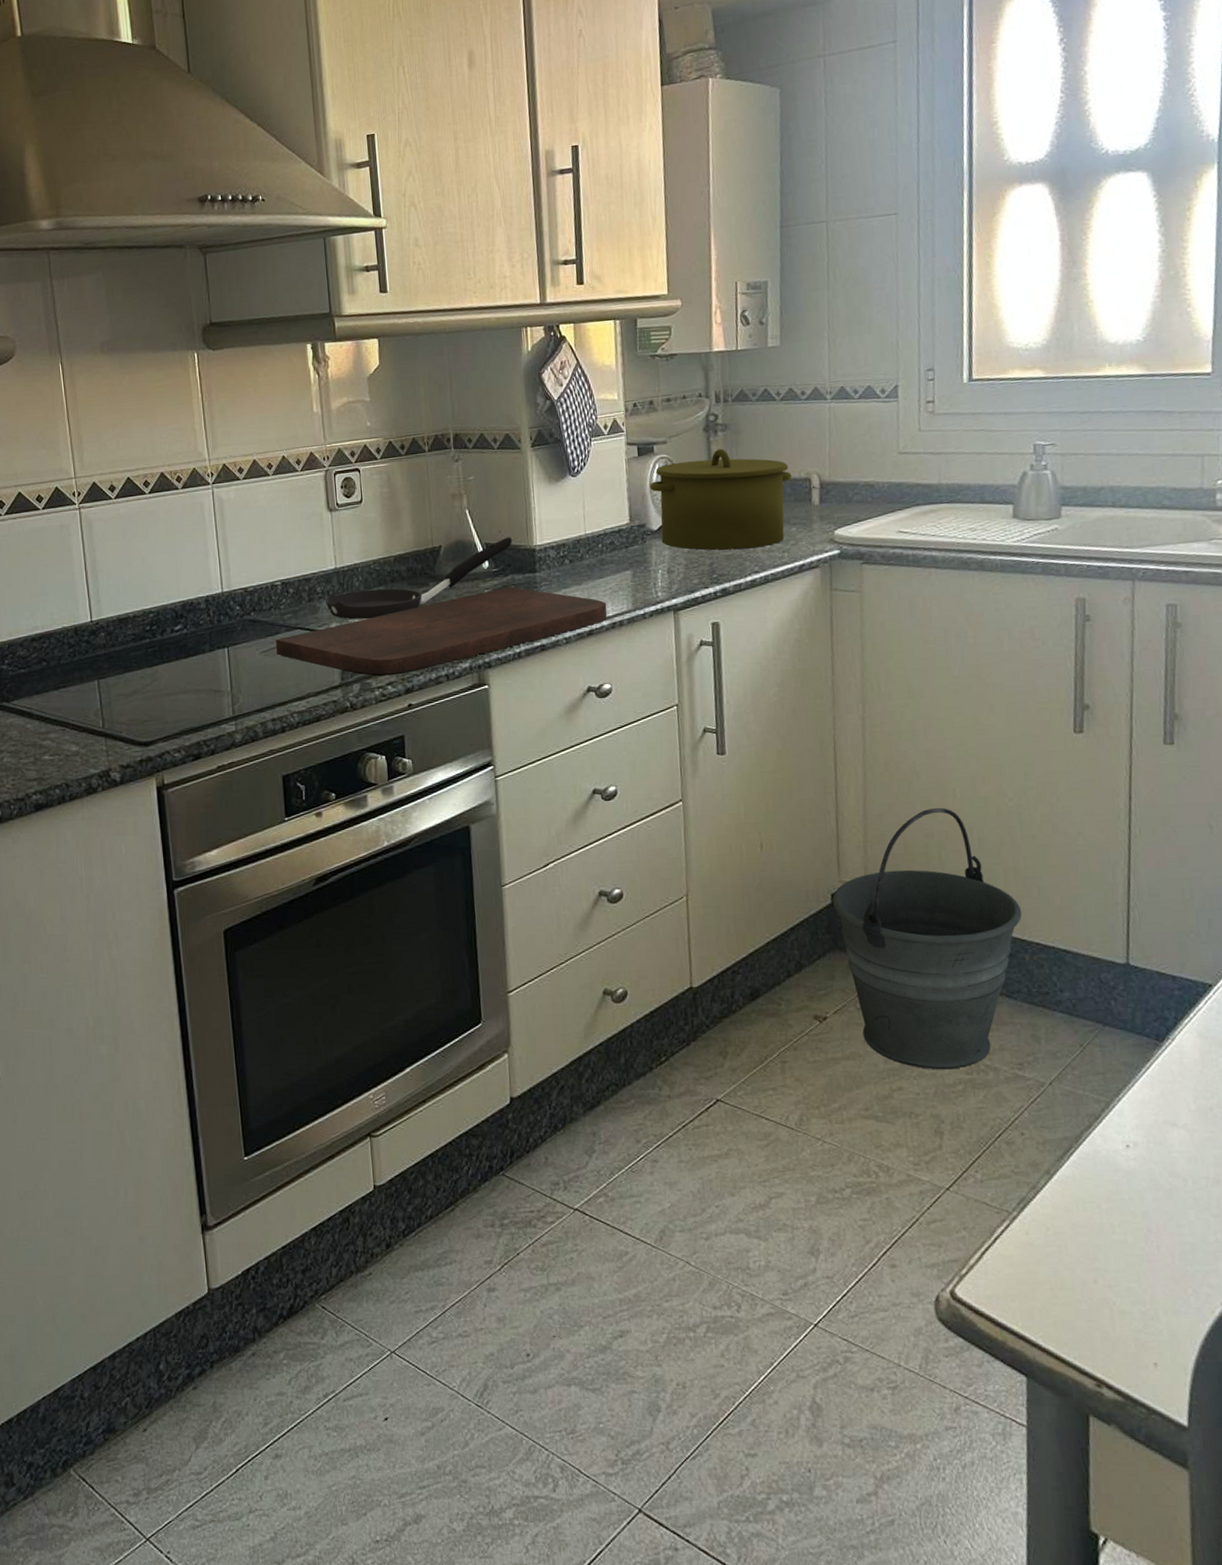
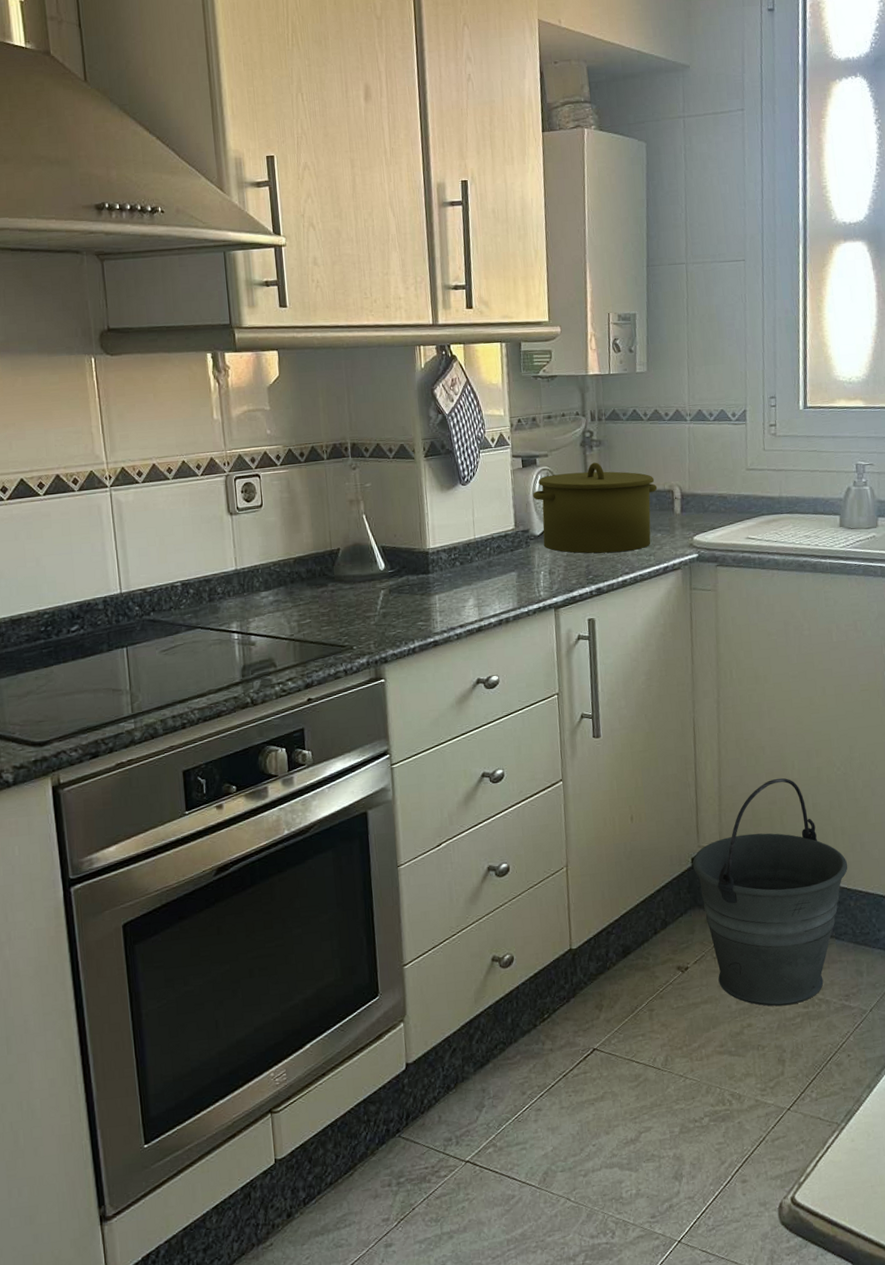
cutting board: present [275,586,608,677] -> none [175,586,495,673]
frying pan: present [326,537,512,620] -> none [226,540,407,619]

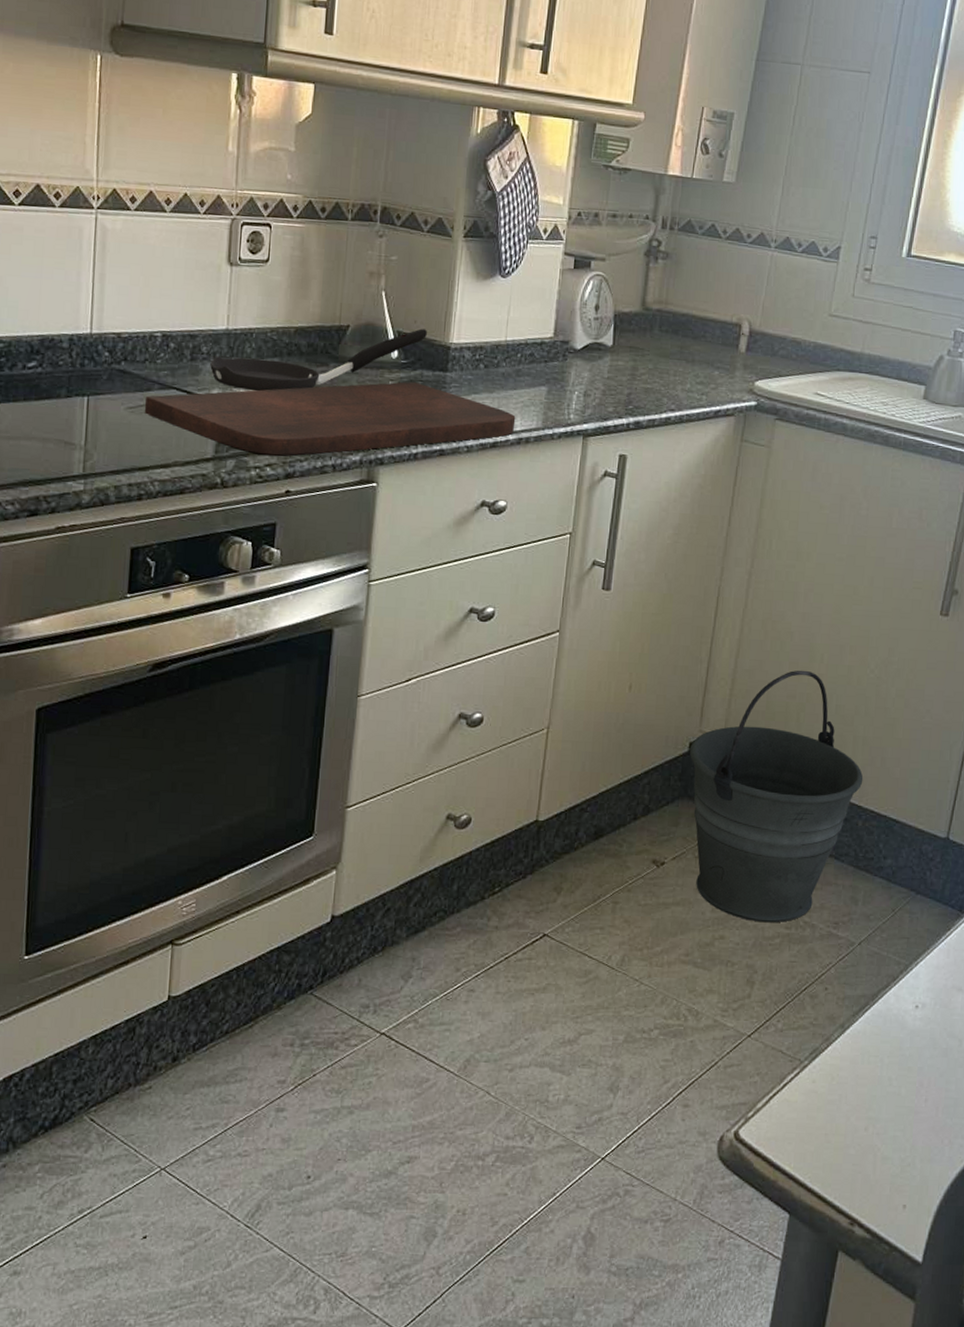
cutting board: none [175,586,495,673] -> present [144,381,516,458]
frying pan: none [226,540,407,619] -> present [210,328,427,392]
cooking pot: present [533,462,658,554] -> none [580,277,724,385]

